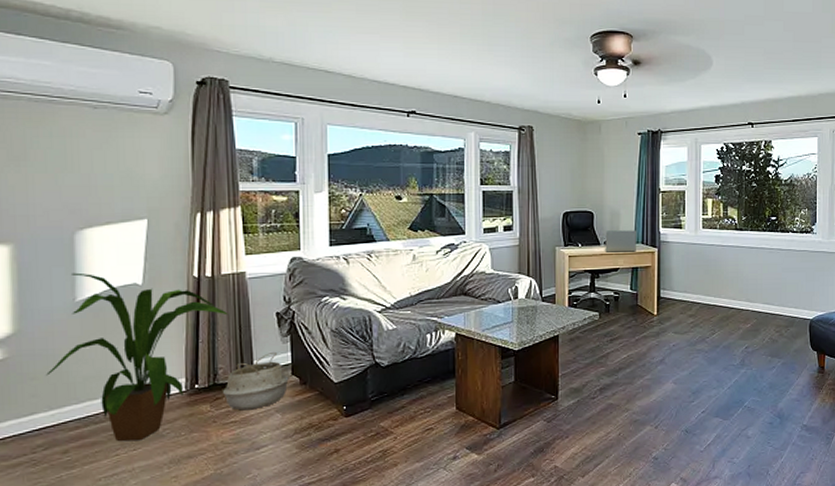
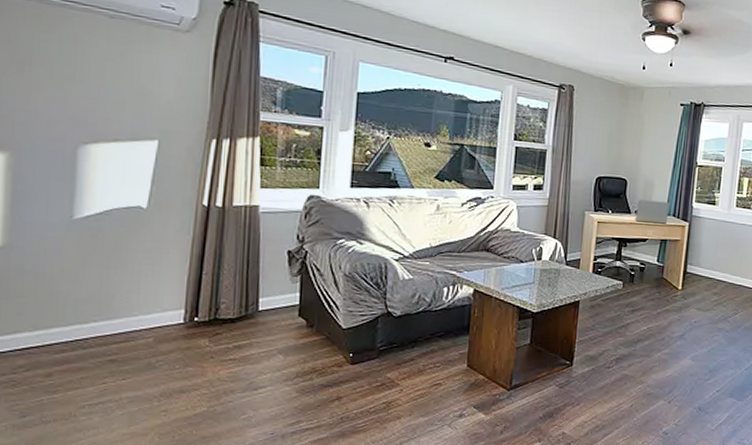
house plant: present [46,272,228,441] -> none [34,188,237,370]
woven basket: present [223,352,289,410] -> none [224,291,295,349]

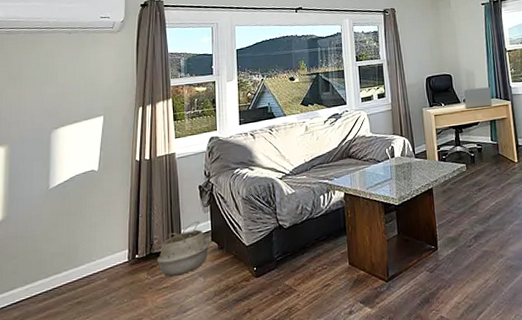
woven basket: none [224,291,295,349] -> present [157,221,210,276]

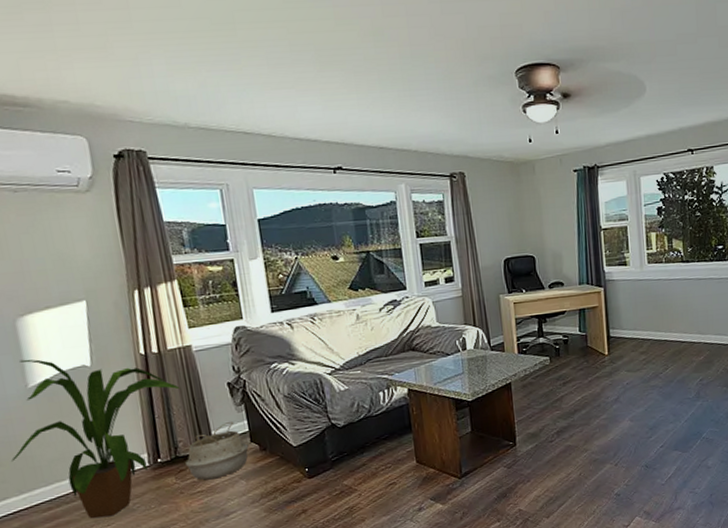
house plant: none [25,164,162,310] -> present [11,359,180,518]
laptop: present [463,87,492,109] -> none [548,271,582,296]

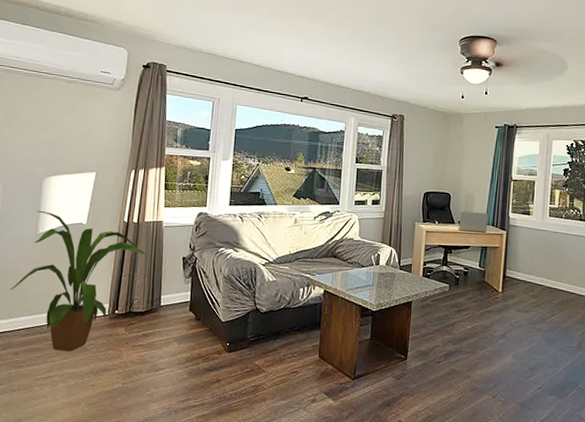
woven basket: present [186,422,249,480] -> none [136,290,187,337]
laptop: none [548,271,582,296] -> present [459,211,488,233]

